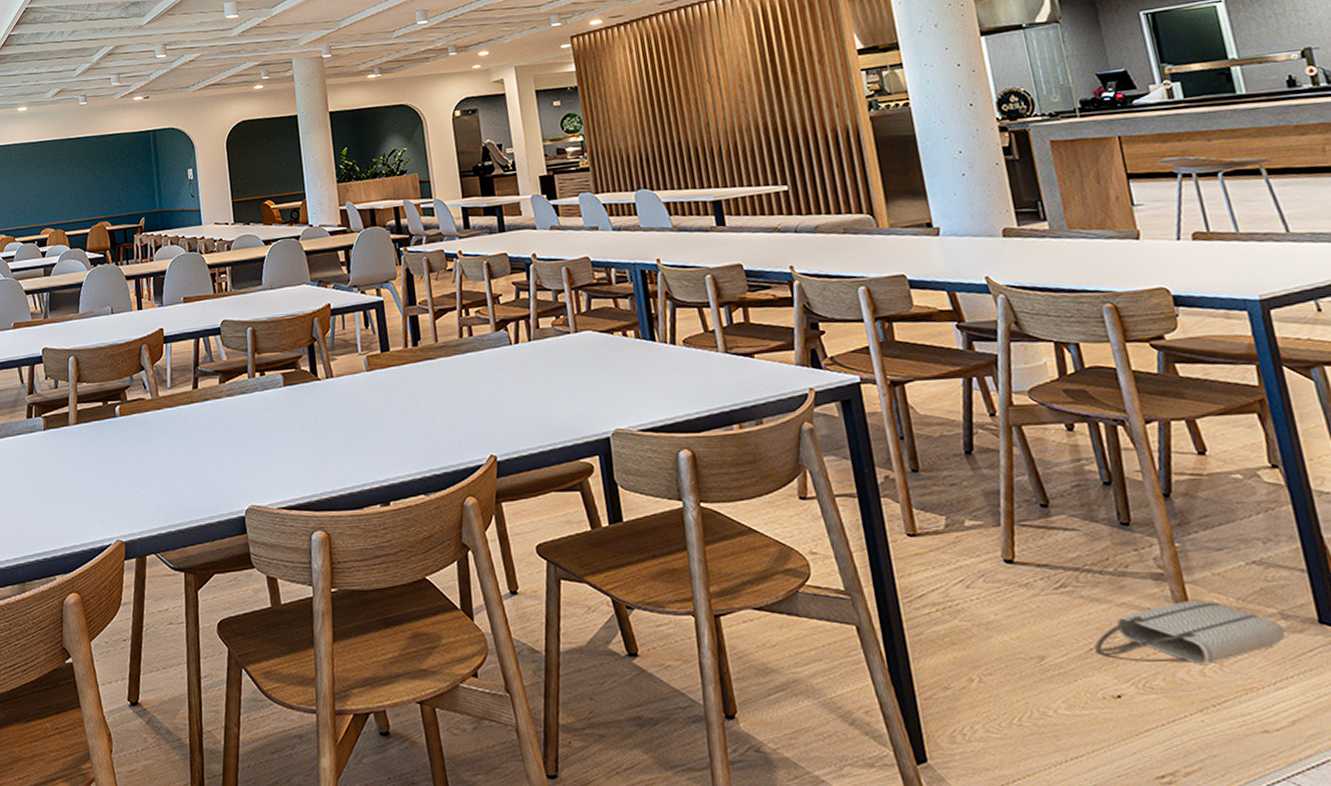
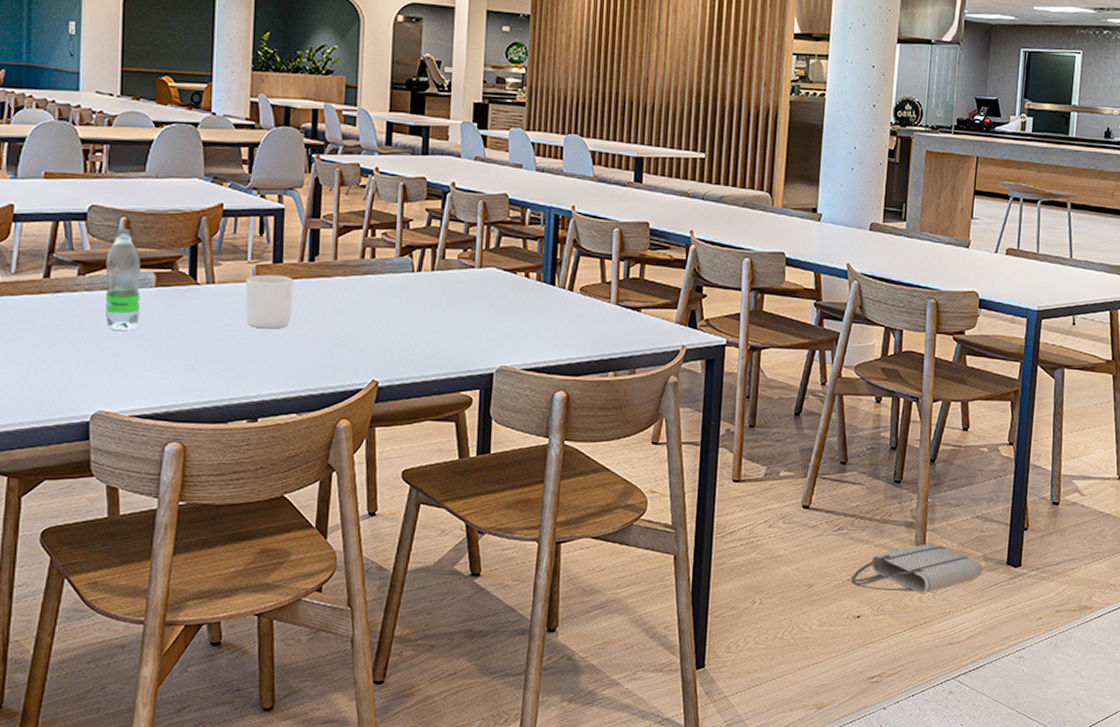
bottle: none [240,337,275,429] -> present [104,228,141,330]
mug: none [360,362,405,415] -> present [245,274,294,329]

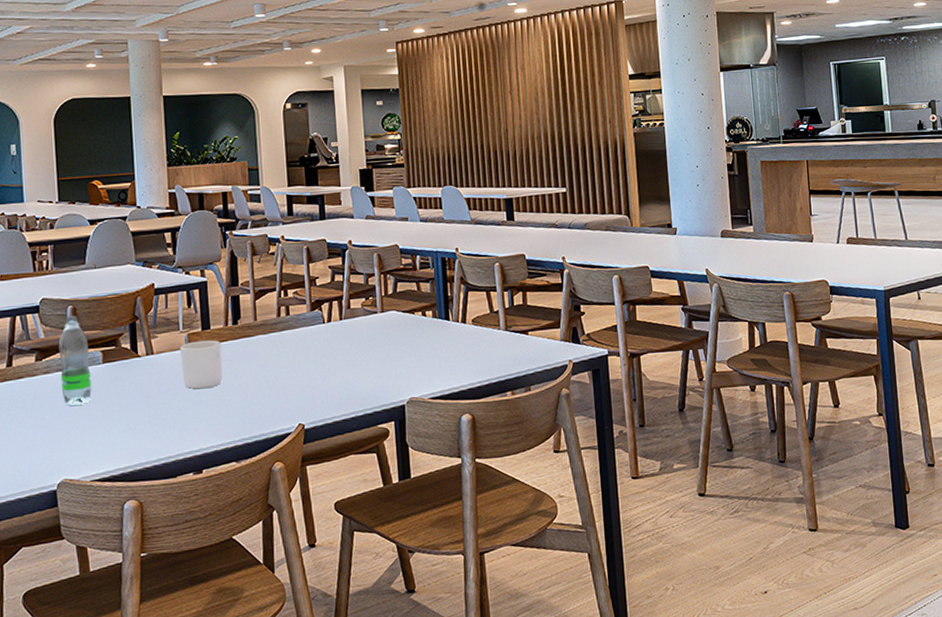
tote bag: present [851,543,983,593] -> none [753,515,874,565]

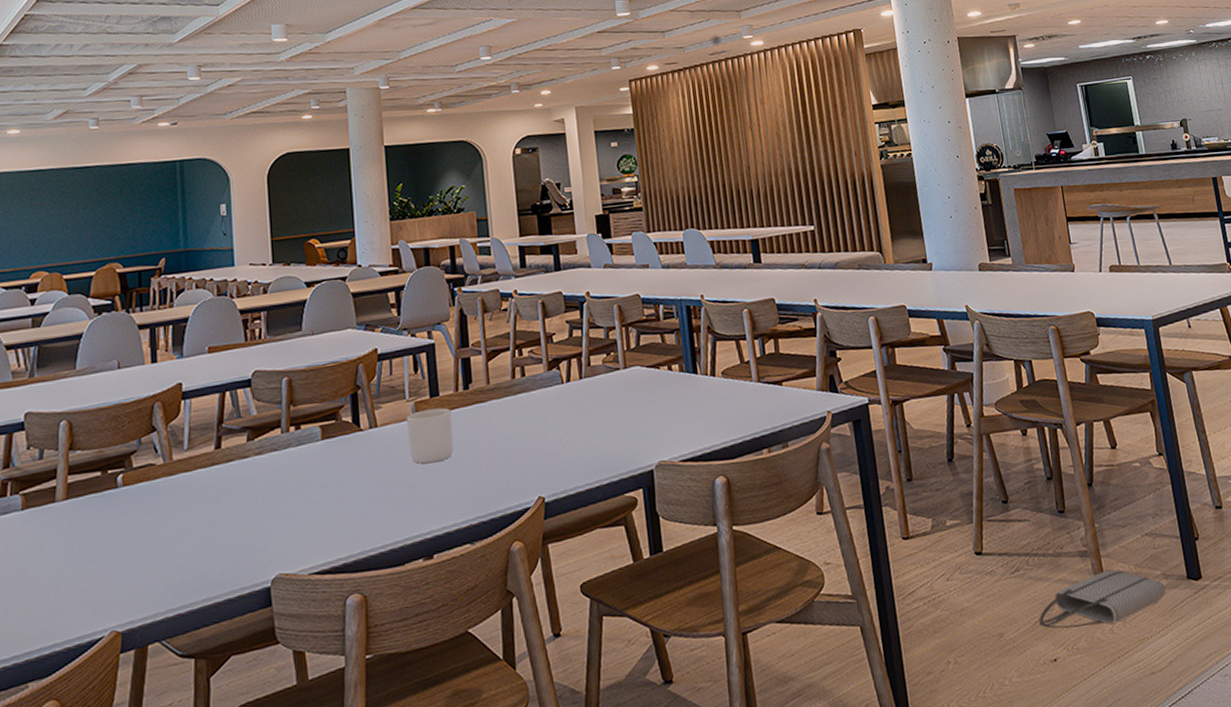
bottle: present [58,315,92,406] -> none [272,387,310,490]
tote bag: none [753,515,874,565] -> present [1039,569,1166,629]

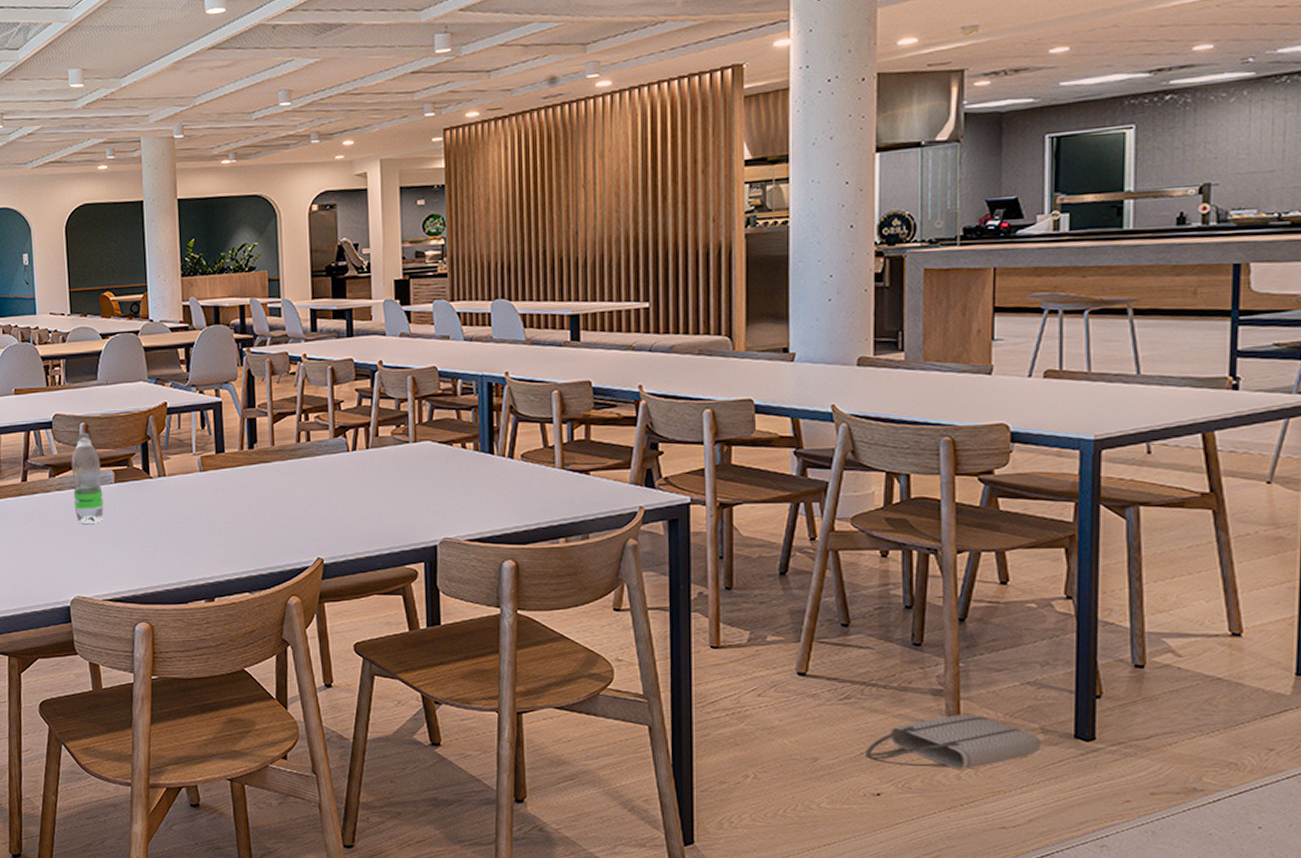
bottle: none [272,387,310,490] -> present [71,432,104,524]
mug: present [407,408,454,464] -> none [193,464,237,515]

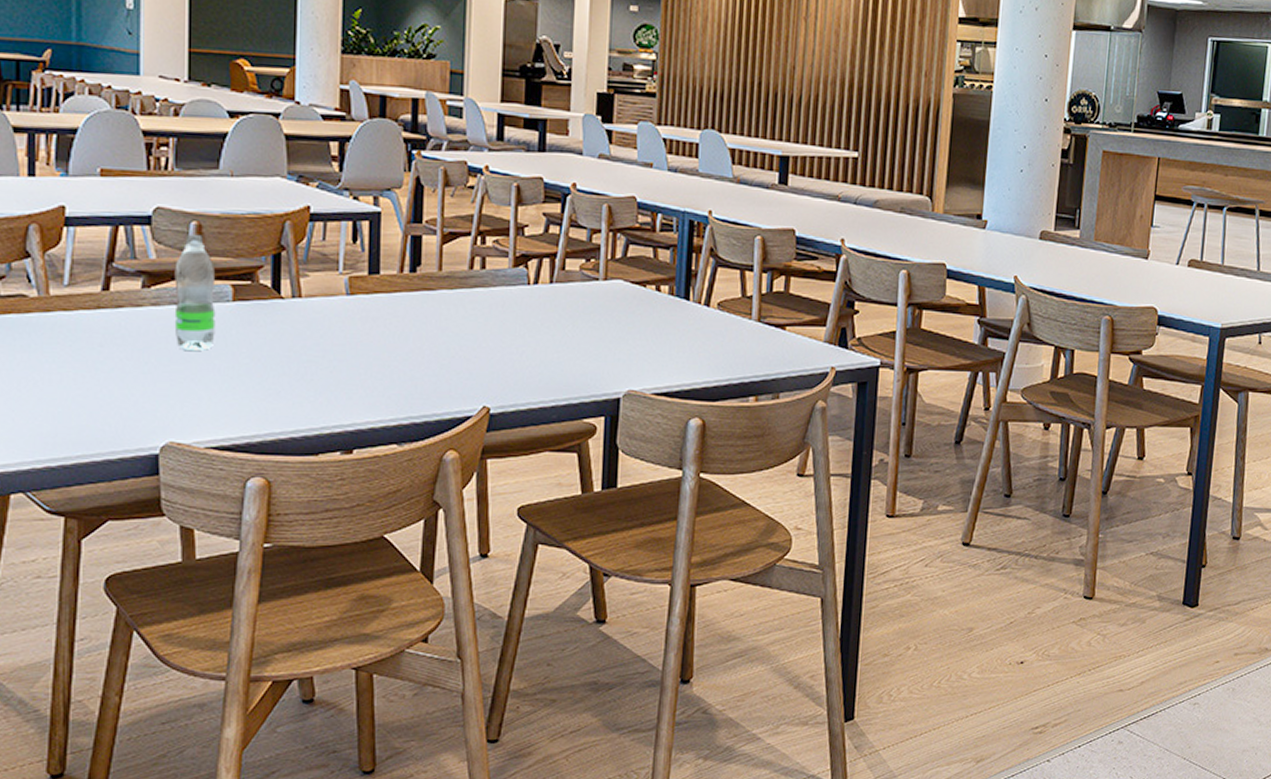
tote bag: present [866,713,1041,769] -> none [1014,582,1157,636]

